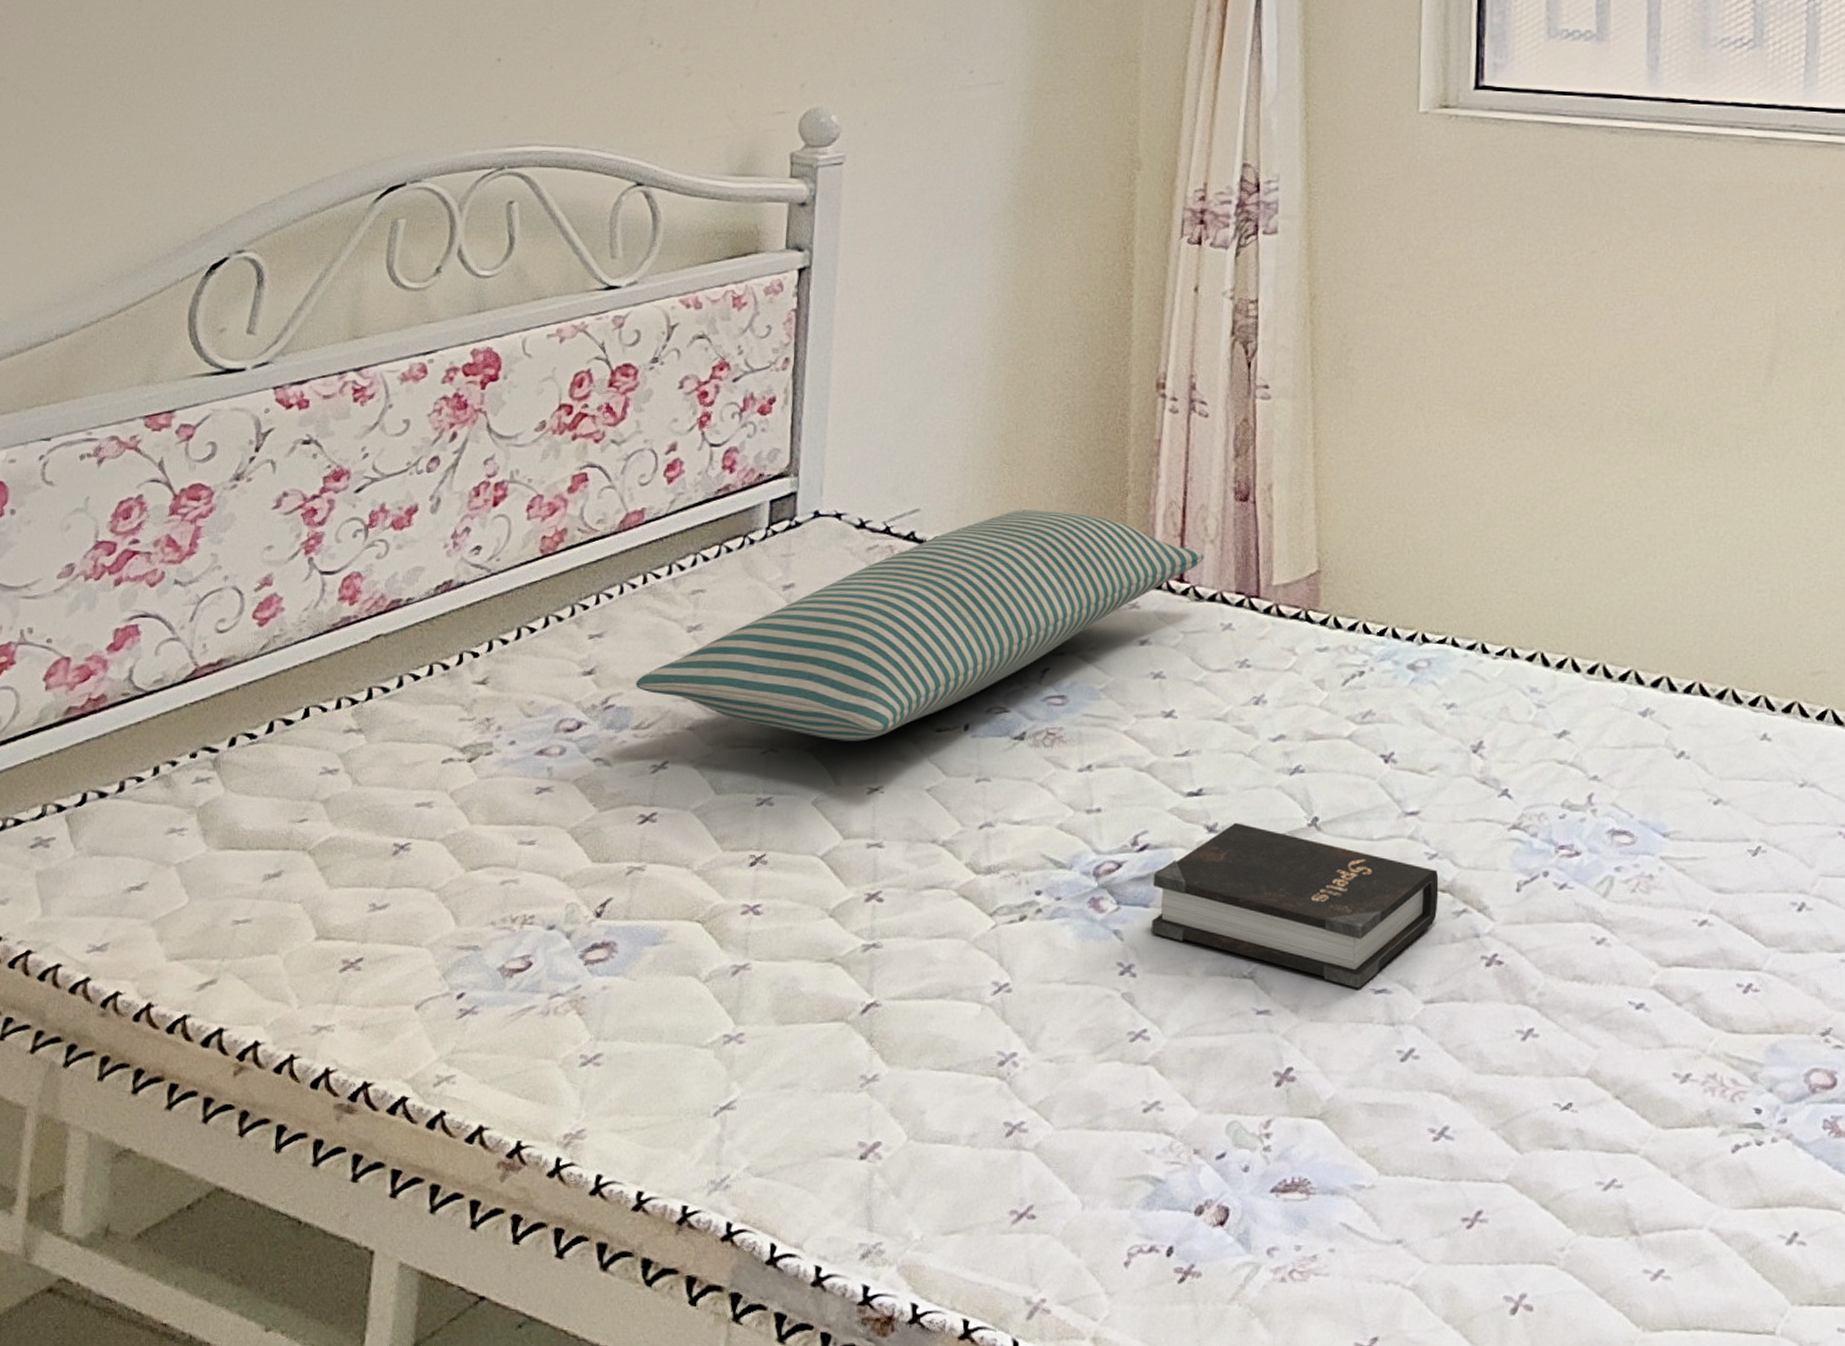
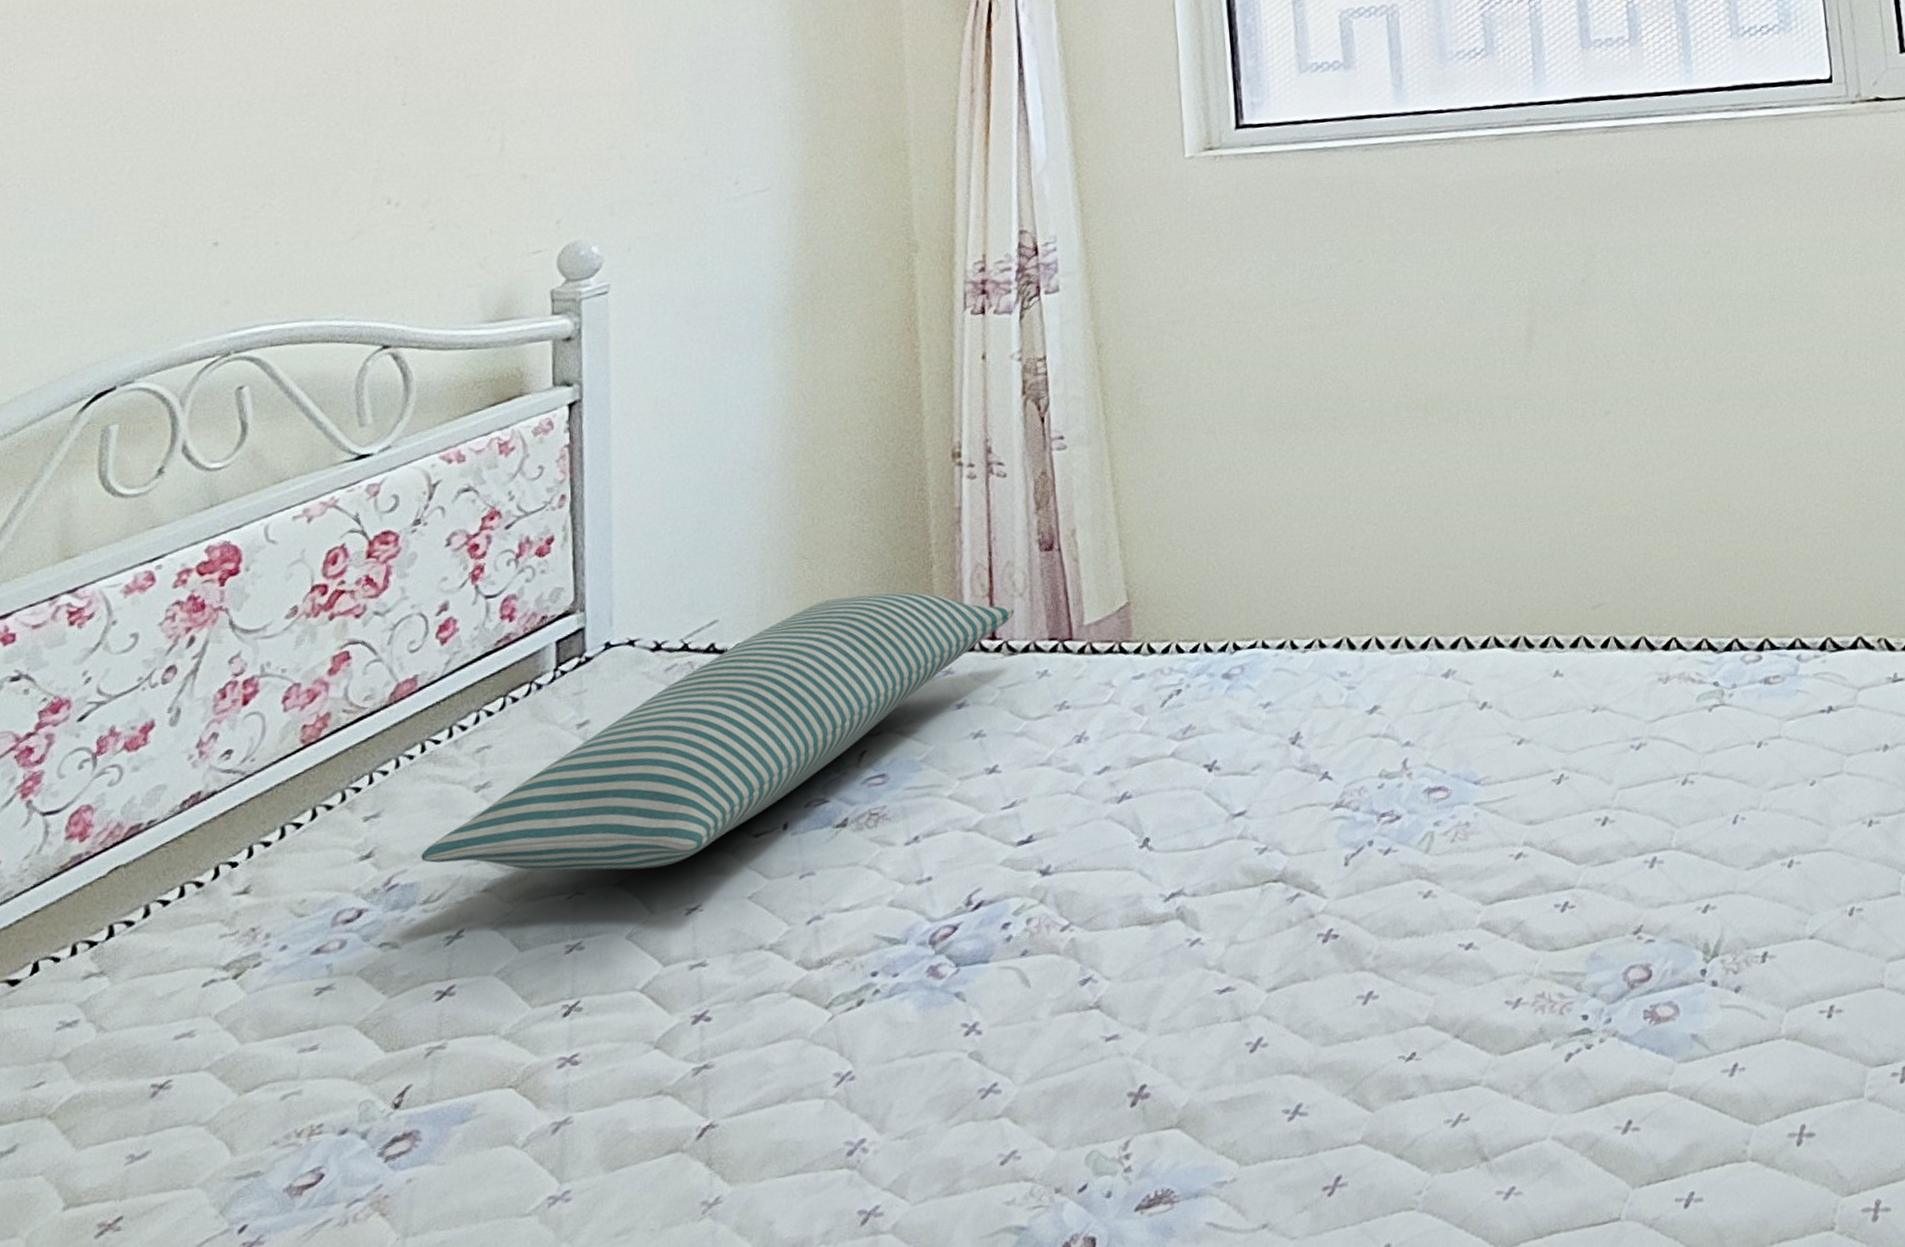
hardback book: present [1152,822,1439,989] -> none [990,860,1272,993]

